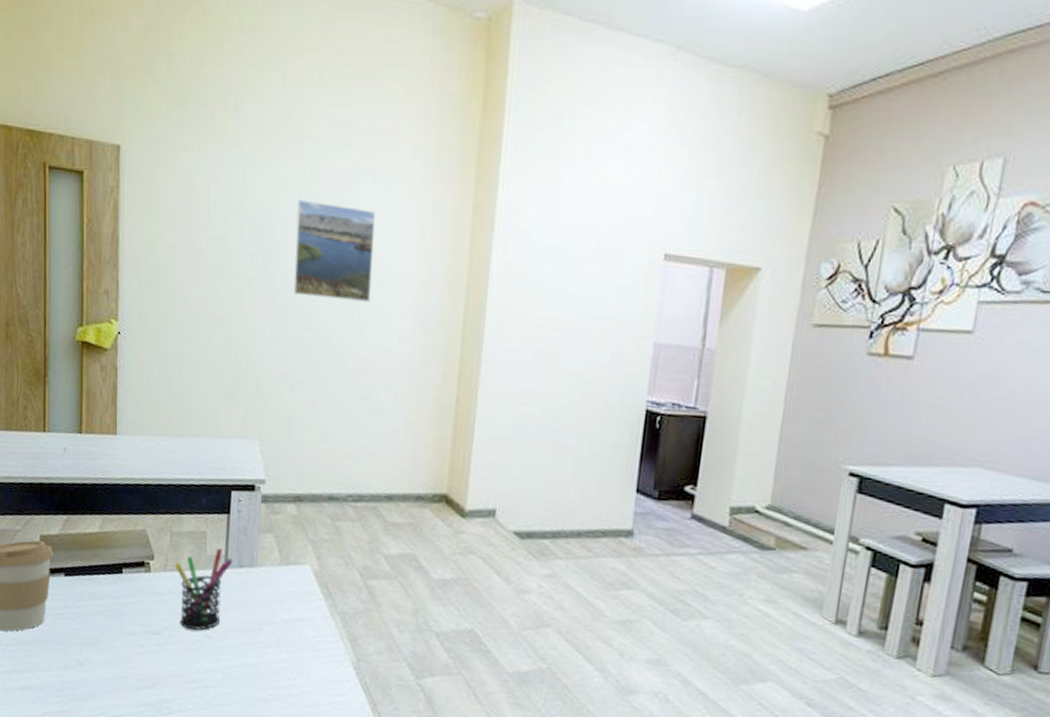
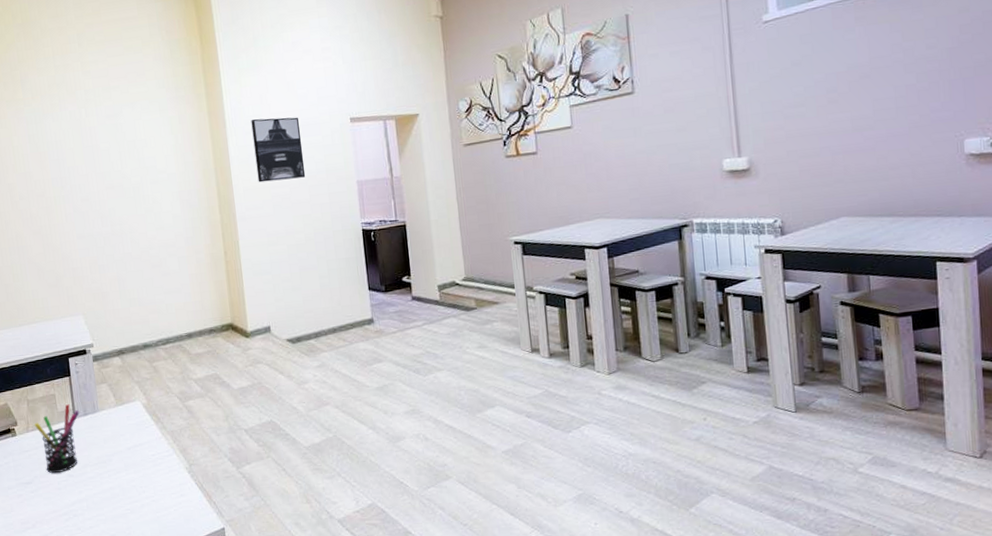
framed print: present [293,199,376,302] -> none [79,130,147,202]
wall art: none [521,229,595,323] -> present [251,117,306,183]

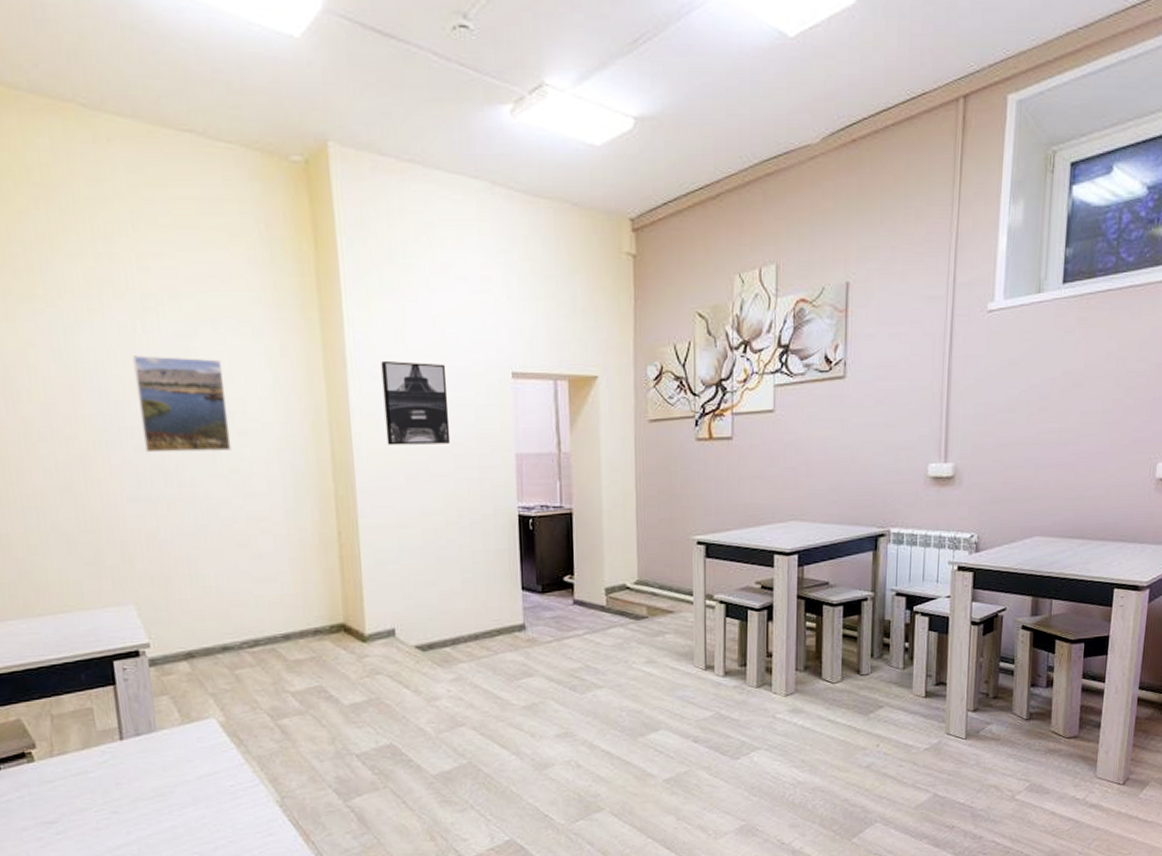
pen holder: present [34,404,79,474] -> none [61,721,128,810]
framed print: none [79,130,147,202] -> present [132,355,232,453]

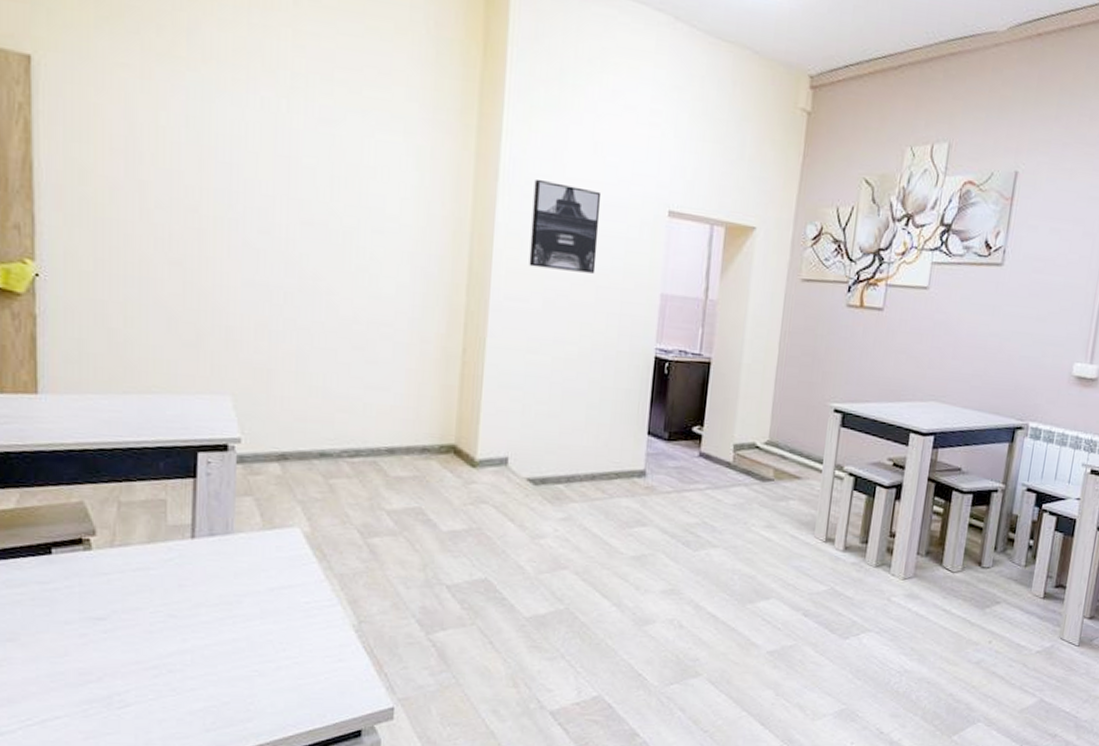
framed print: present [132,355,232,453] -> none [269,134,367,248]

